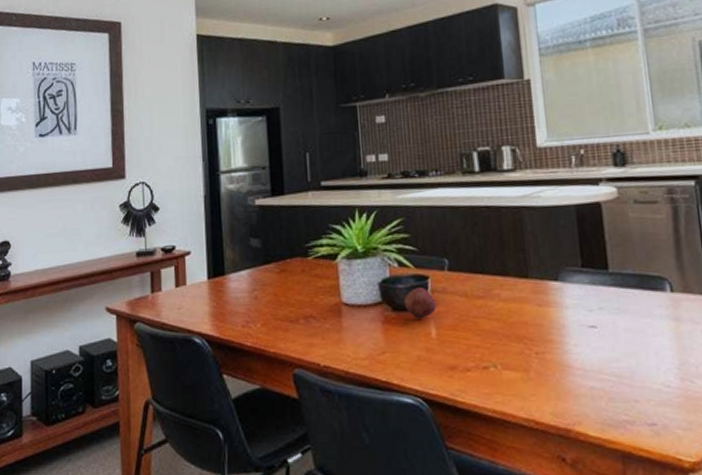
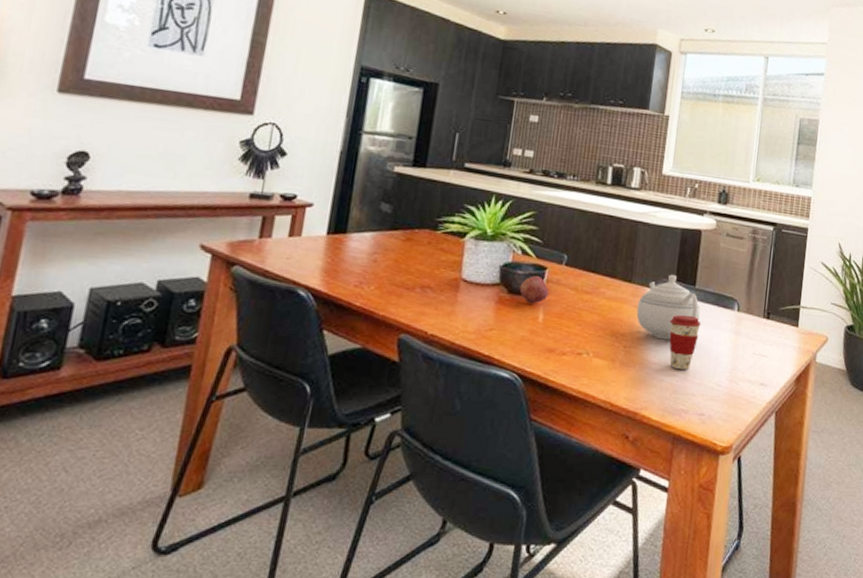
teapot: none [541,260,623,340] -> present [636,274,700,341]
coffee cup: none [586,305,627,373] -> present [669,314,701,370]

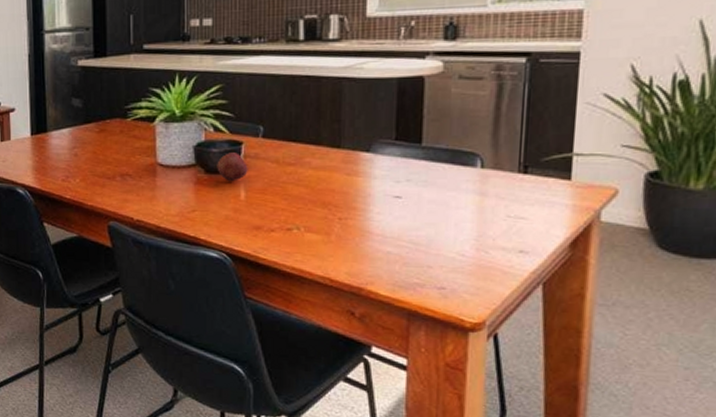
teapot: present [636,274,700,341] -> none [350,133,430,208]
coffee cup: present [669,314,701,370] -> none [392,178,433,241]

